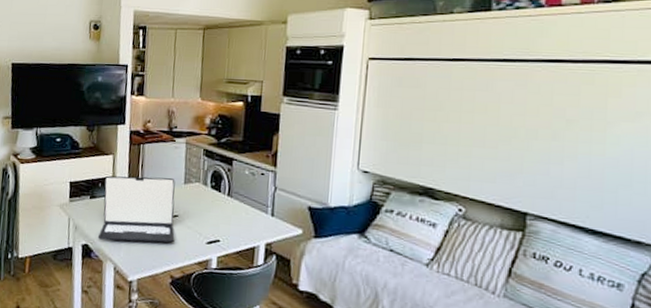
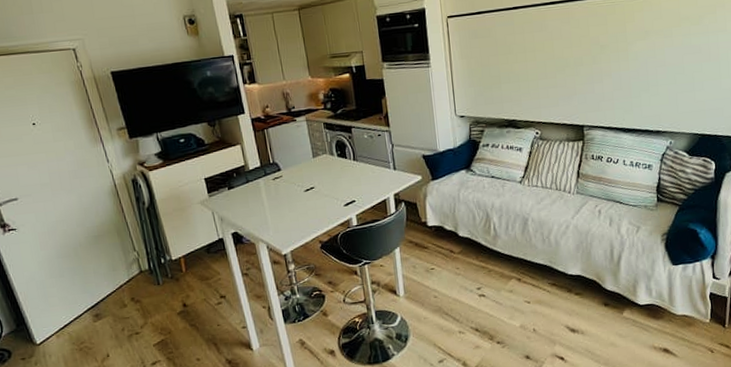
laptop: present [97,175,175,243] -> none [237,155,316,225]

